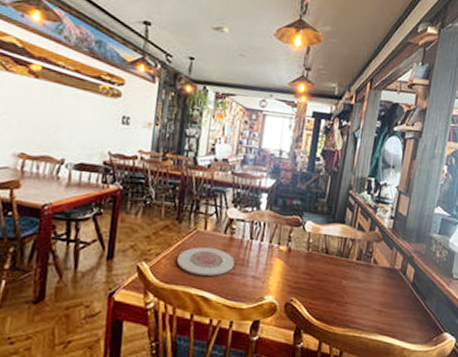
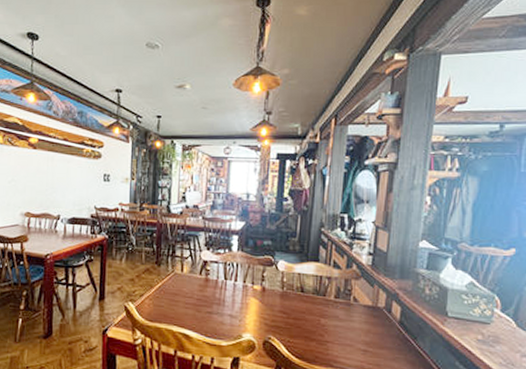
plate: present [177,247,235,276] -> none [159,288,211,315]

